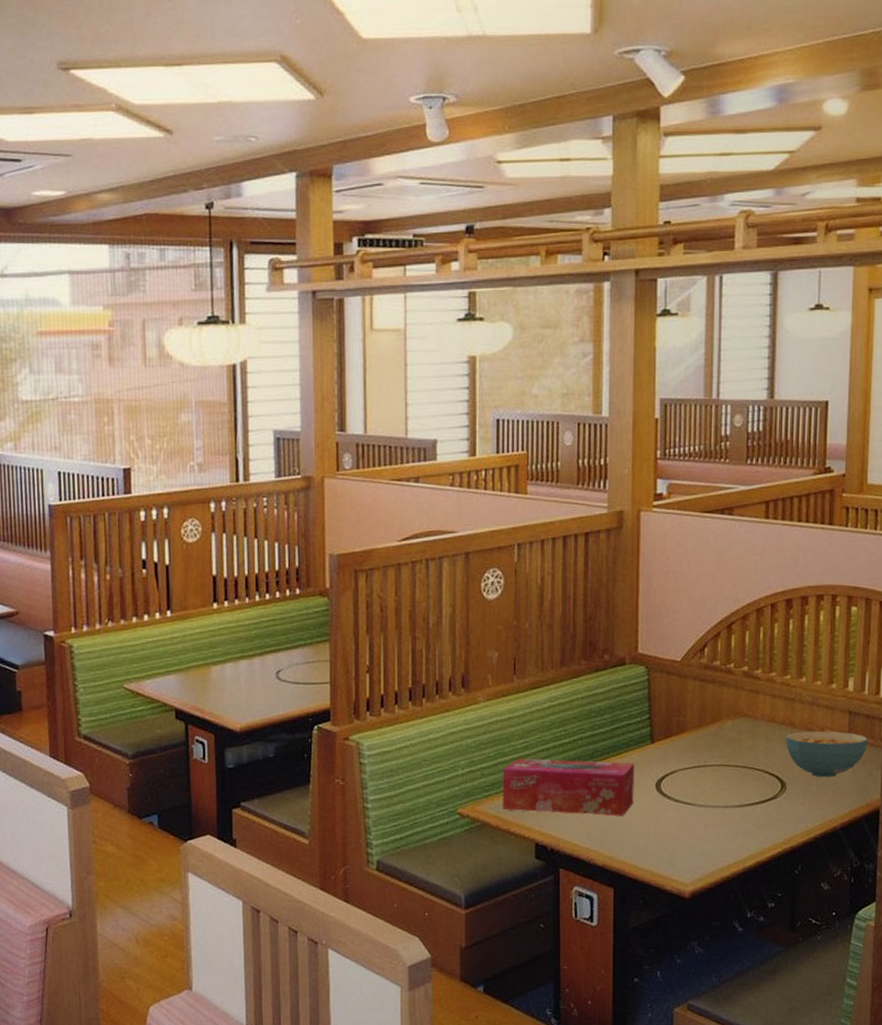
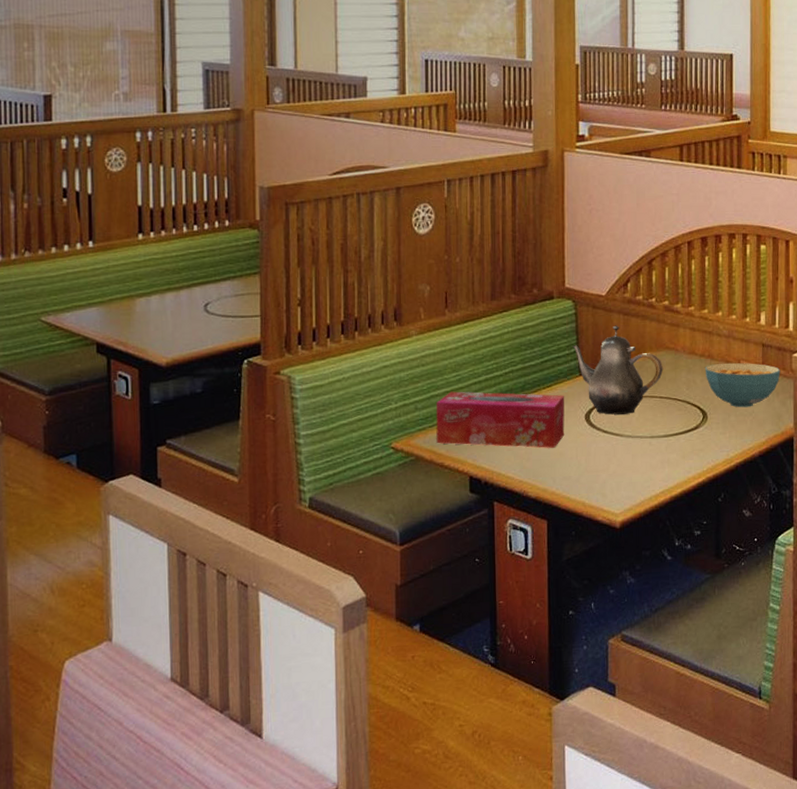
teapot: none [644,692,741,784] -> present [572,325,664,415]

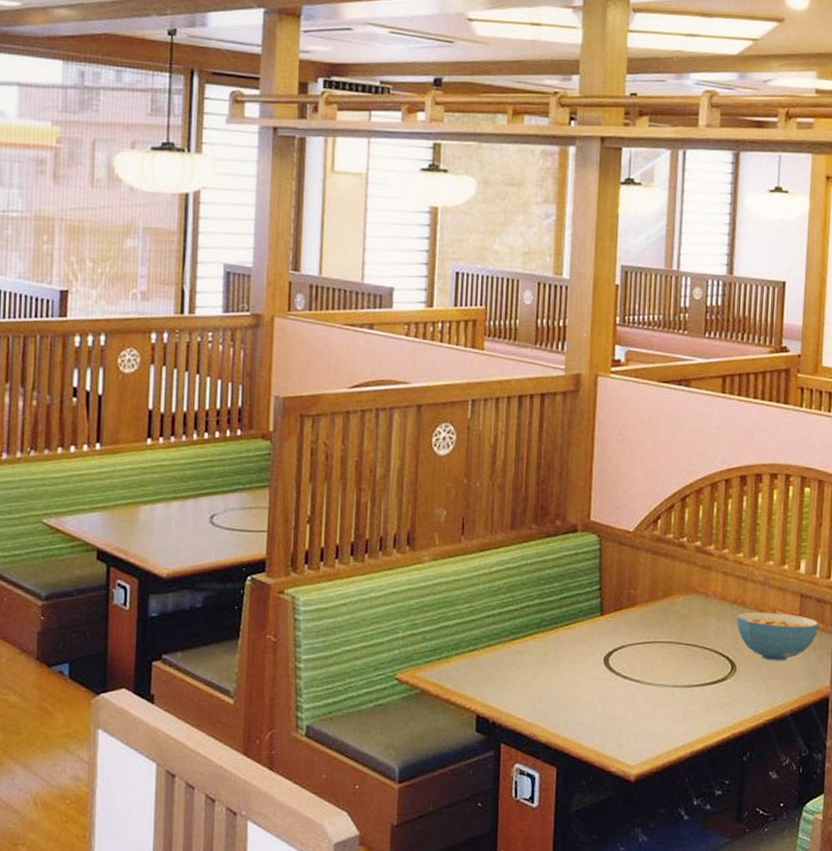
tissue box: present [435,391,565,448] -> none [444,623,583,691]
teapot: present [572,325,664,415] -> none [594,564,692,660]

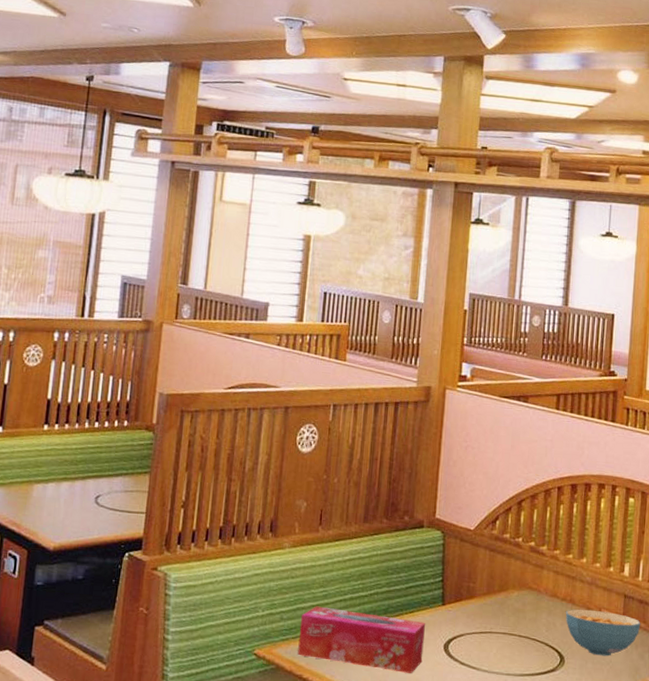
tissue box: none [444,623,583,691] -> present [298,606,425,673]

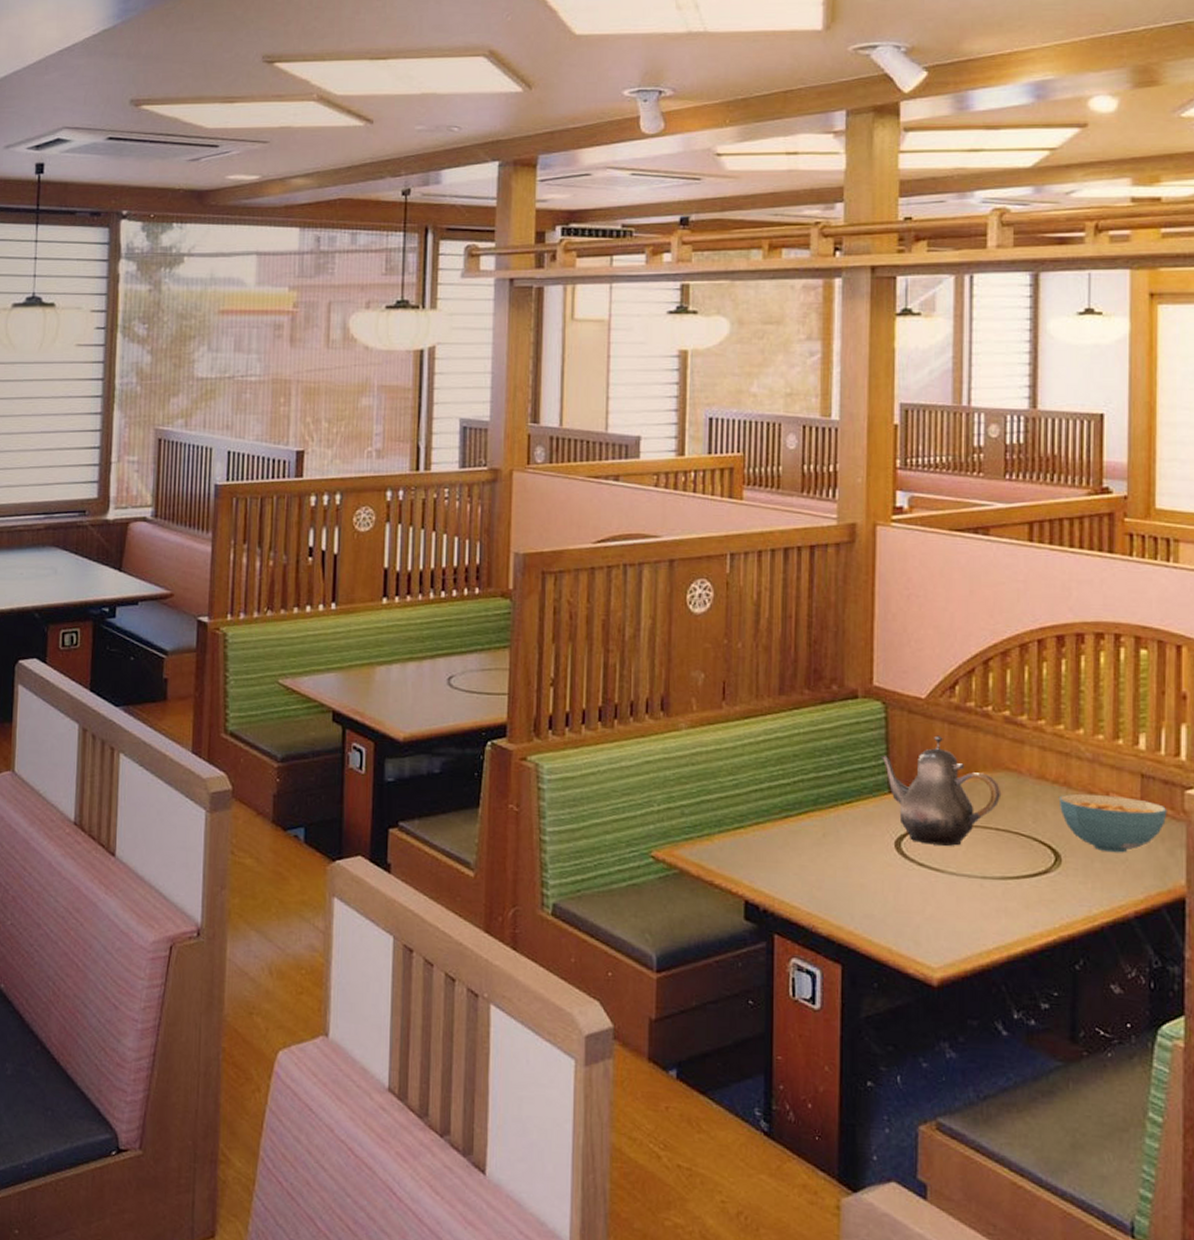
tissue box: present [298,606,425,673] -> none [706,797,868,878]
teapot: none [437,560,525,649] -> present [880,735,1002,846]

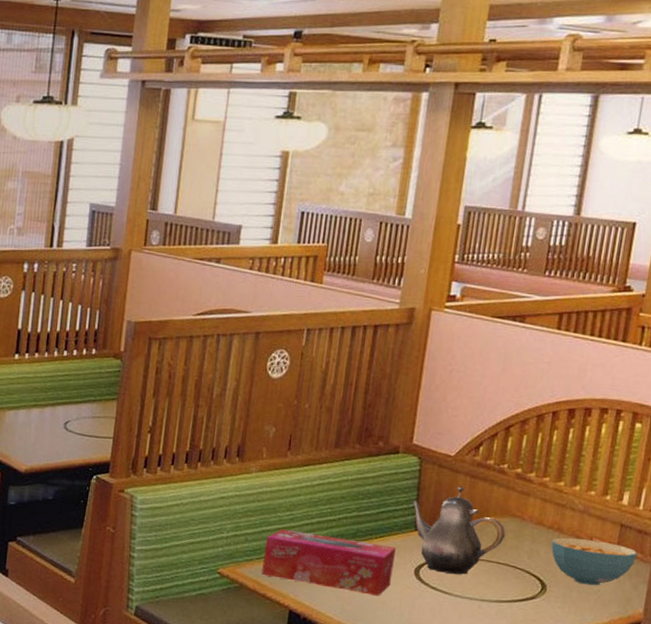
tissue box: none [706,797,868,878] -> present [262,529,396,596]

